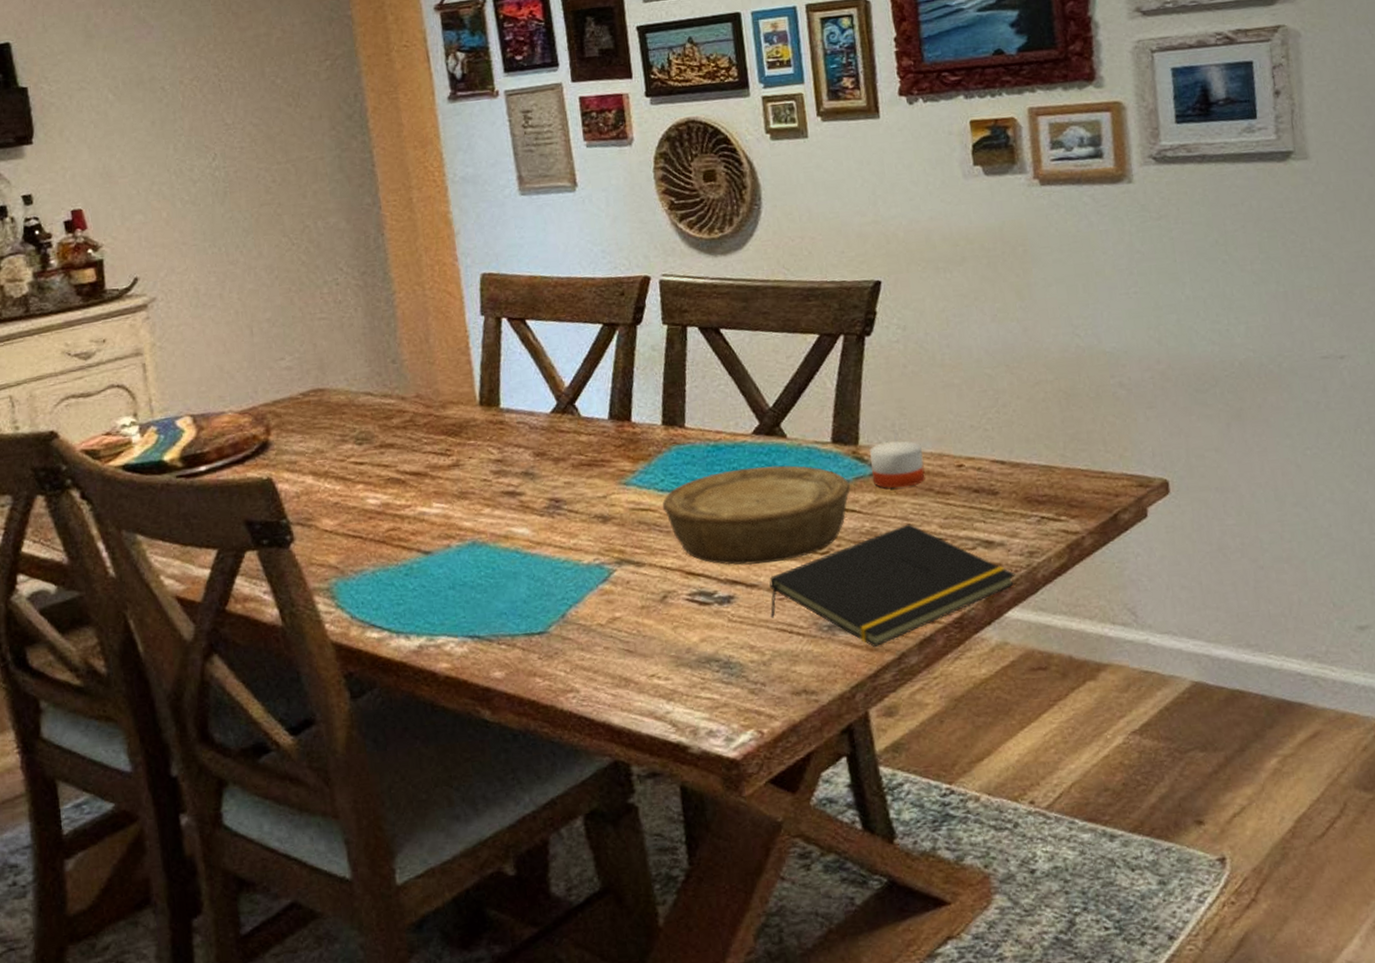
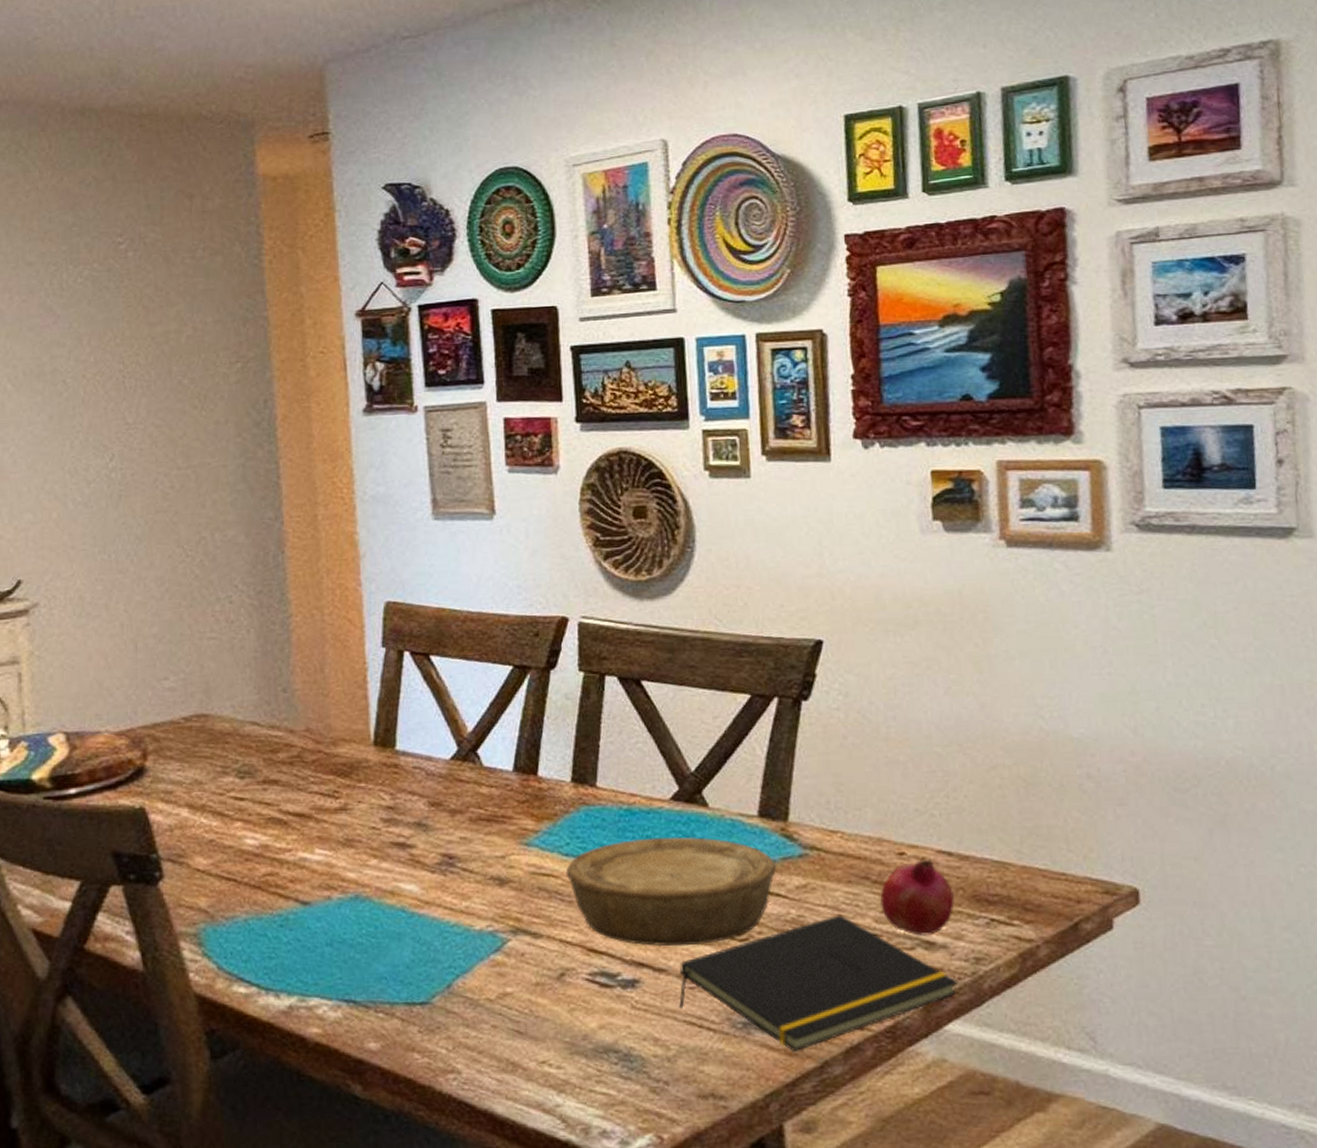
candle: present [870,440,925,489] -> none [800,819,861,874]
fruit: none [943,469,1009,537] -> present [879,860,954,936]

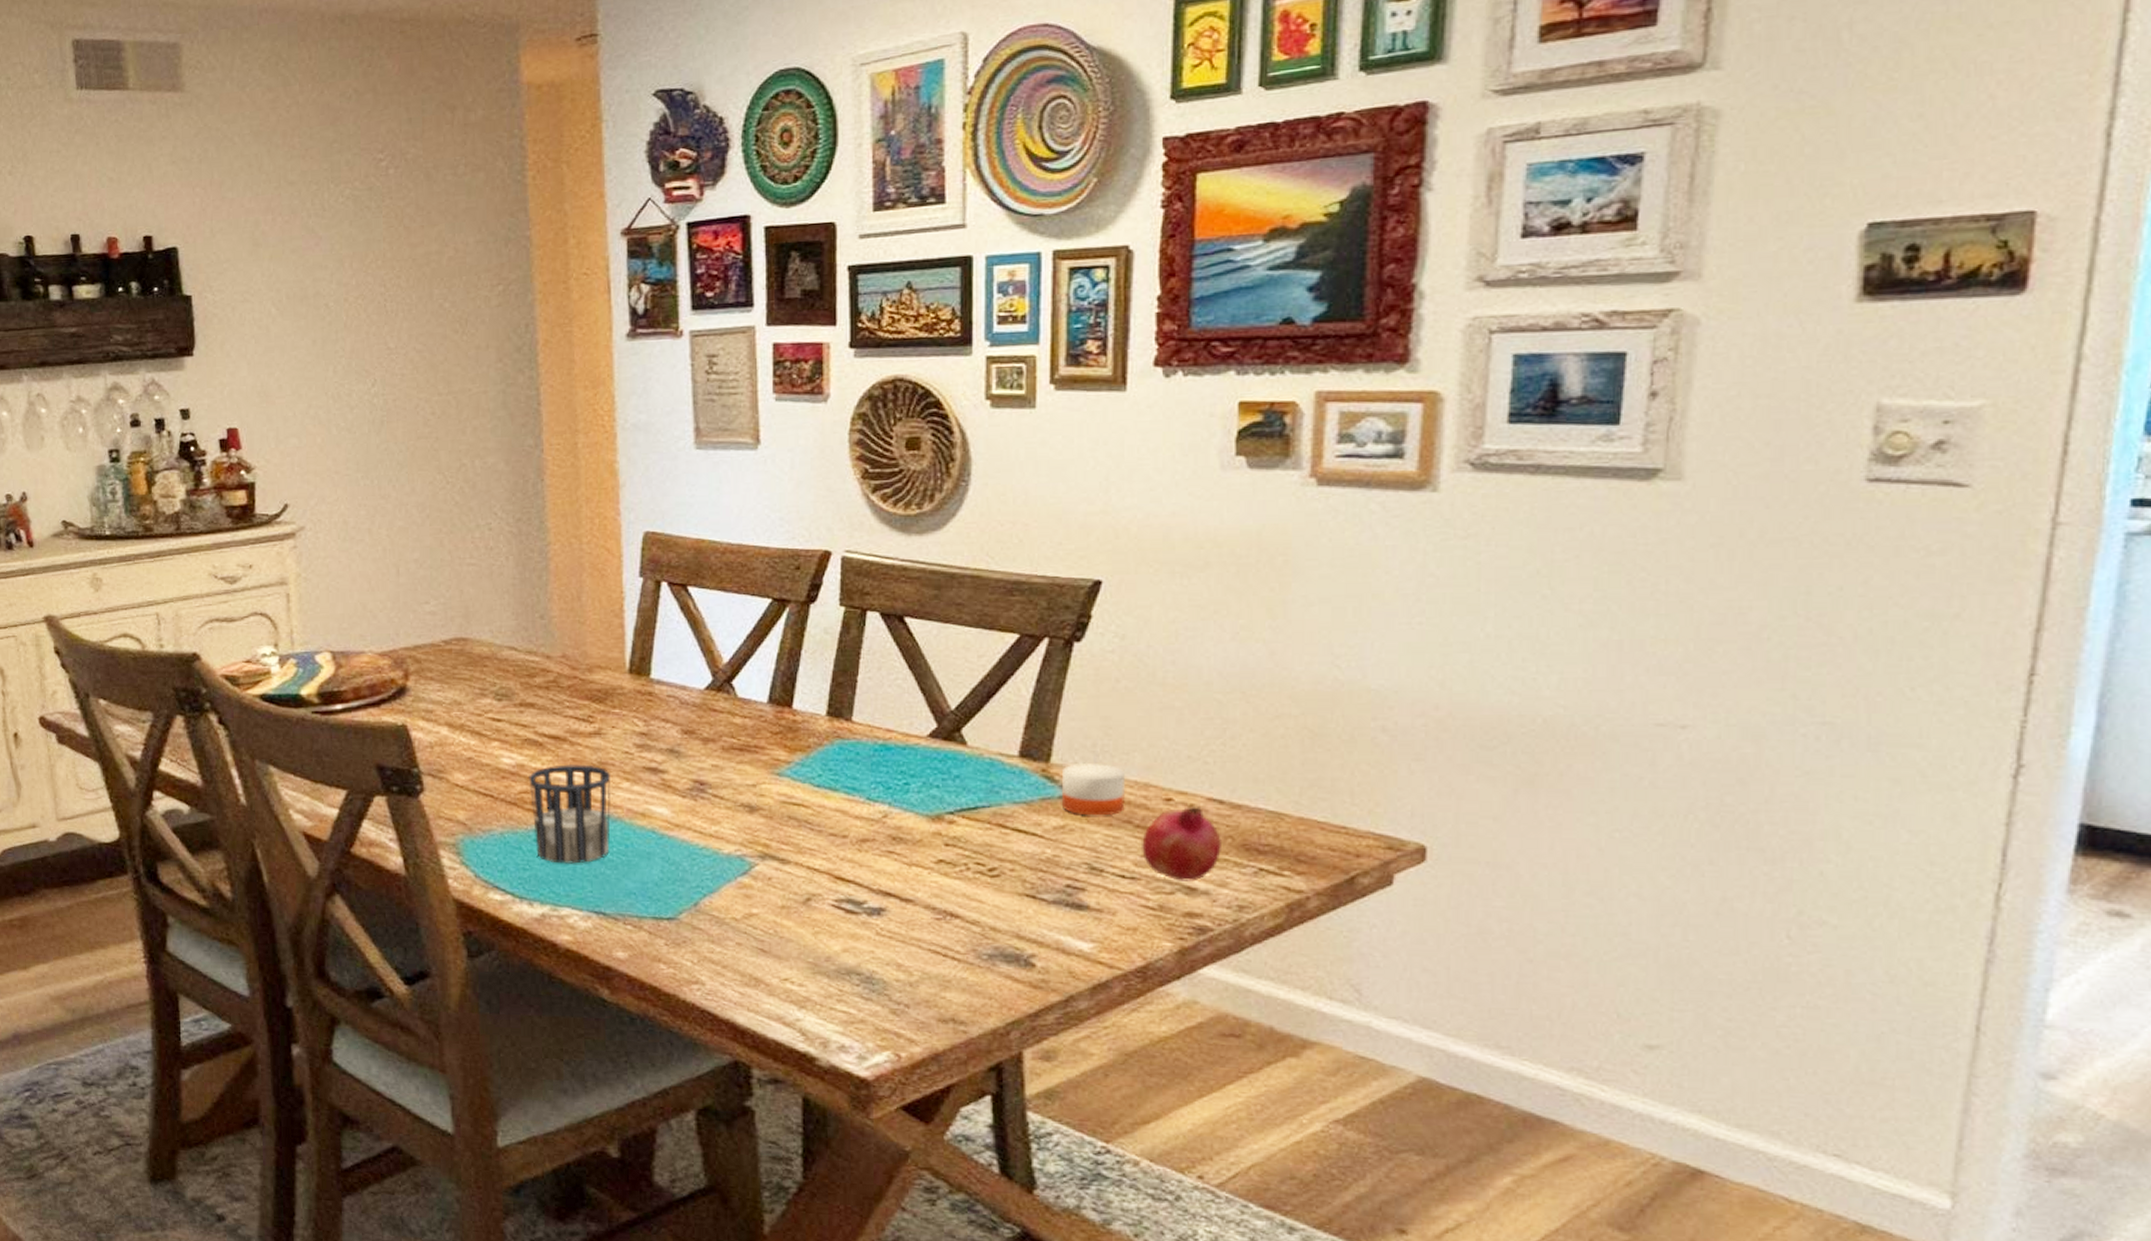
cup: none [273,842,359,950] -> present [529,764,611,864]
bowl: present [565,836,777,947] -> none [816,773,1035,879]
notepad: present [678,915,958,1053] -> none [923,856,1218,986]
candle: none [800,819,861,874] -> present [1061,762,1126,816]

